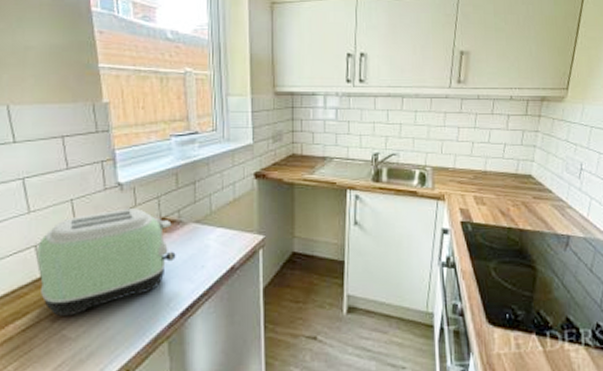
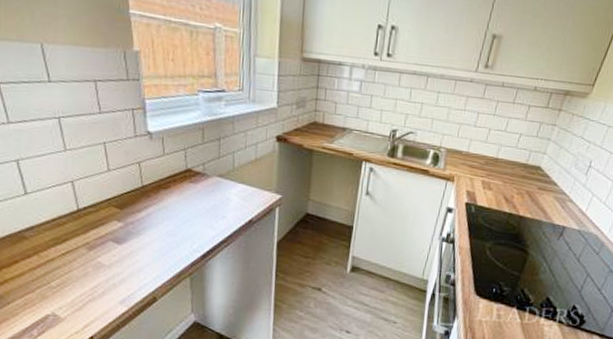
toaster: present [36,208,176,317] -> none [73,156,200,247]

